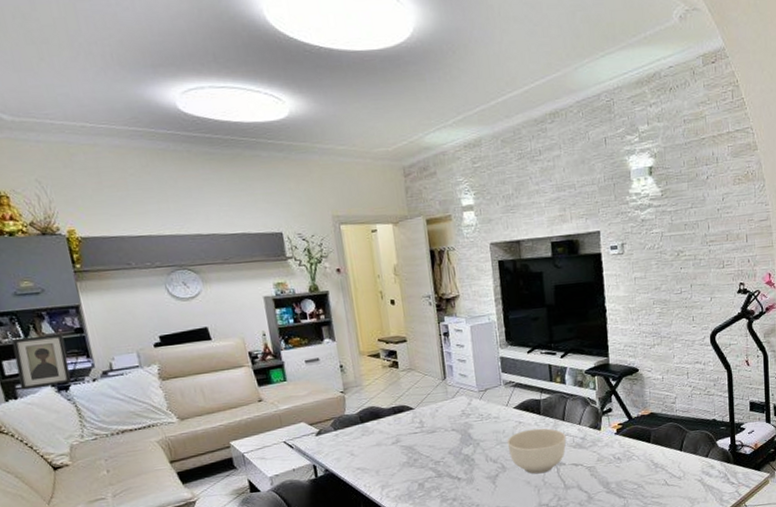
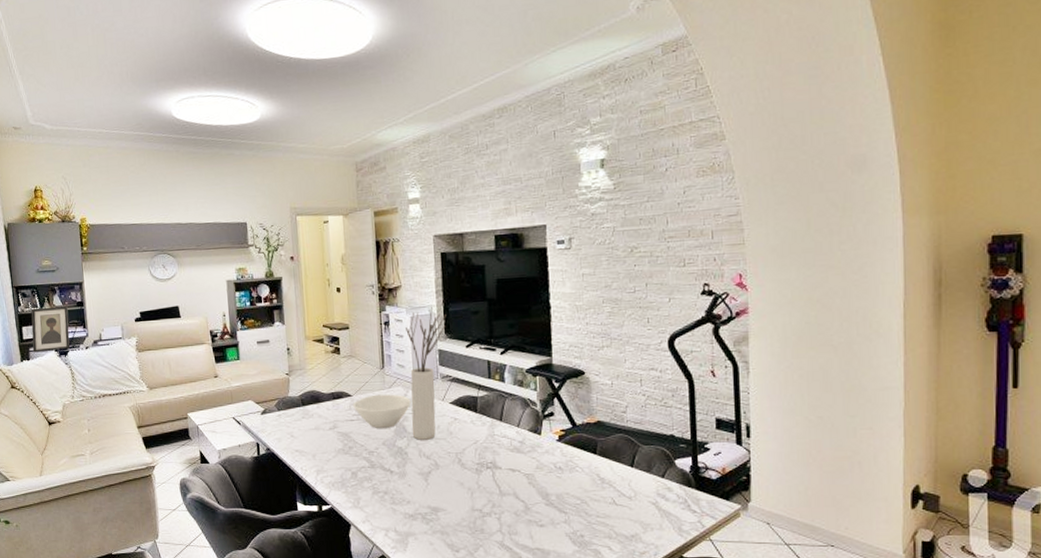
bowl: none [415,403,476,439] -> present [353,394,411,429]
vase: none [466,316,507,446] -> present [406,307,446,440]
bowl: present [507,428,567,474] -> none [441,427,504,476]

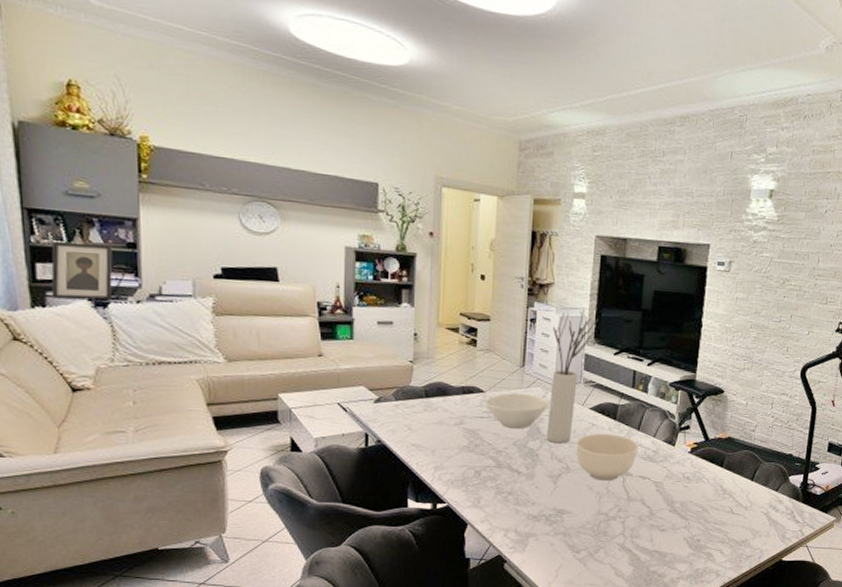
bowl: none [441,427,504,476] -> present [576,433,638,481]

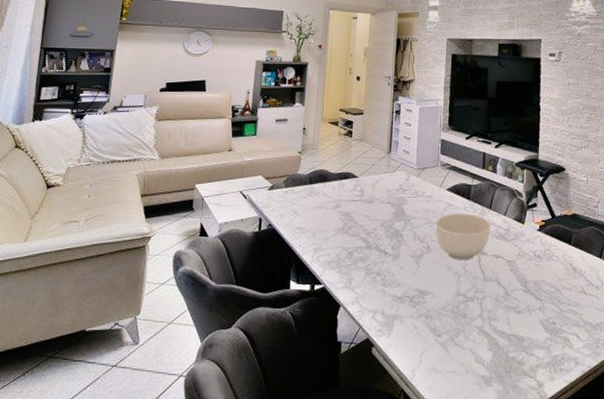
picture frame: present [51,242,113,300] -> none [47,71,94,114]
bowl: present [485,393,549,429] -> none [358,177,412,211]
vase: present [546,310,598,443] -> none [409,101,451,223]

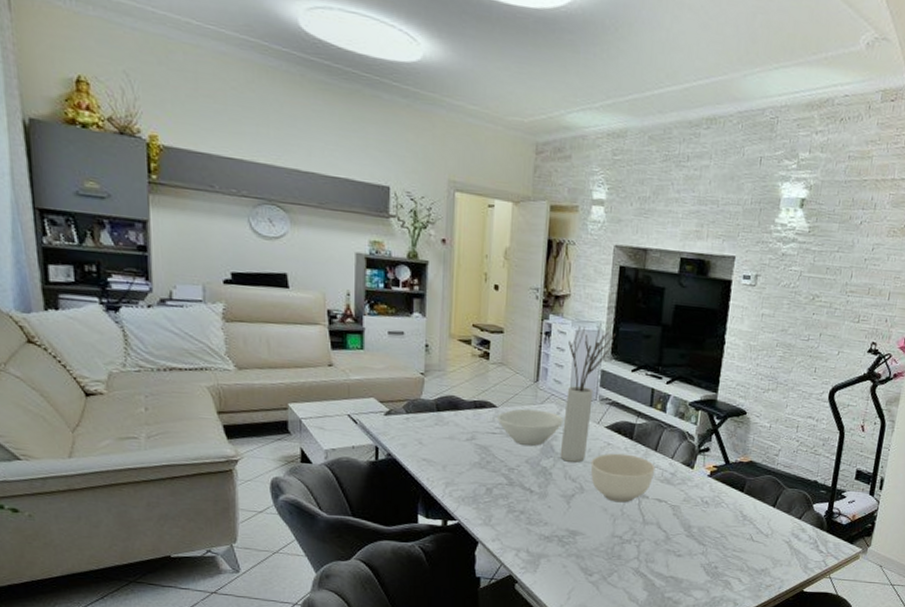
bowl: none [358,177,412,211] -> present [497,408,564,447]
vase: none [409,101,451,223] -> present [560,323,616,462]

